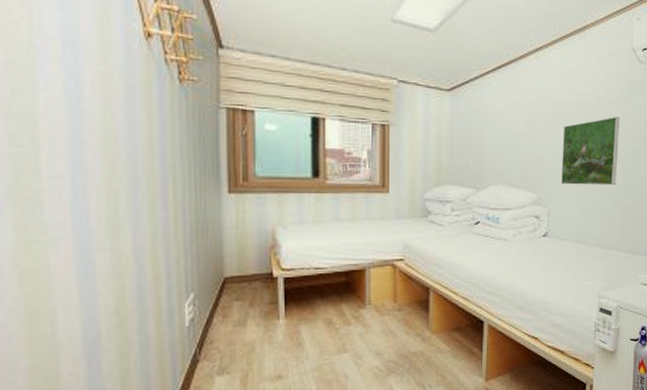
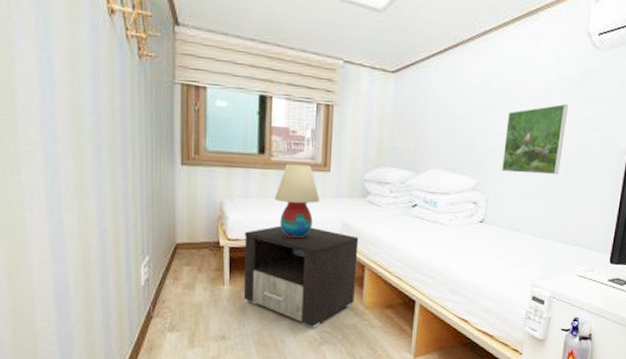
nightstand: none [300,251,422,359] -> present [243,225,359,328]
table lamp: none [331,186,379,264] -> present [275,163,319,239]

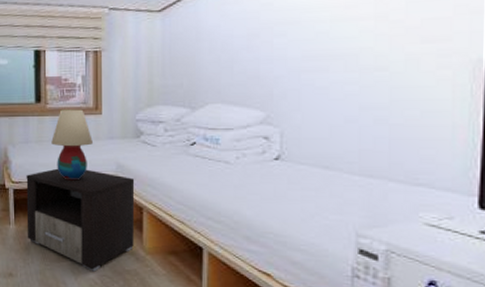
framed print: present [502,103,568,175] -> none [297,14,382,101]

